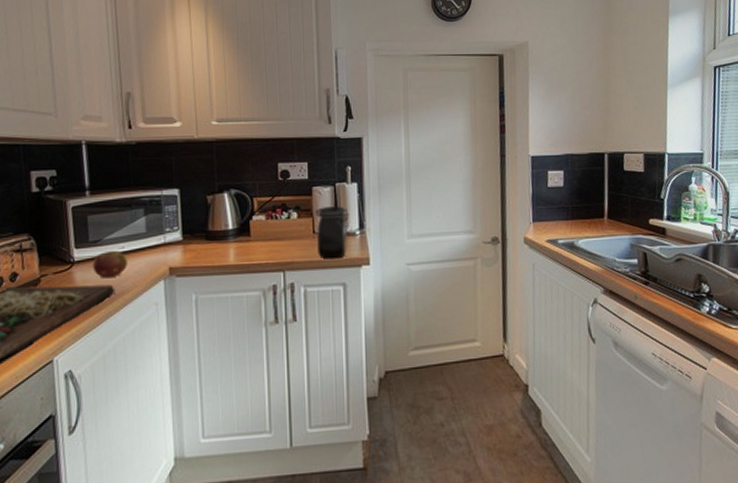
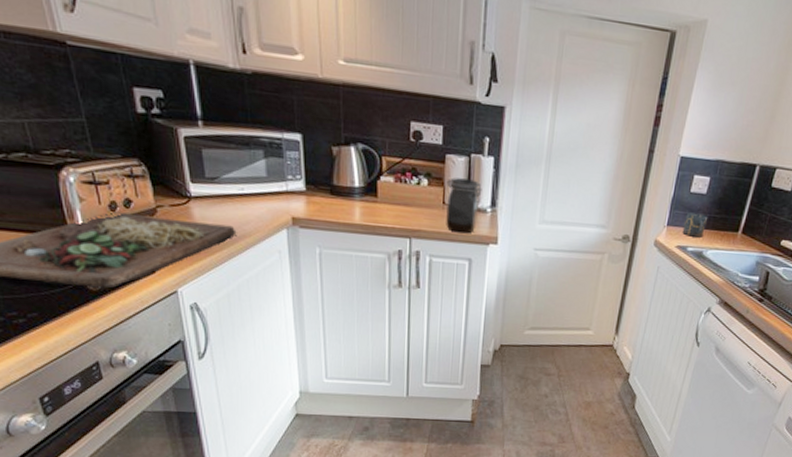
fruit: present [92,250,128,279] -> none [211,190,248,219]
cup: none [548,206,571,229] -> present [682,212,708,238]

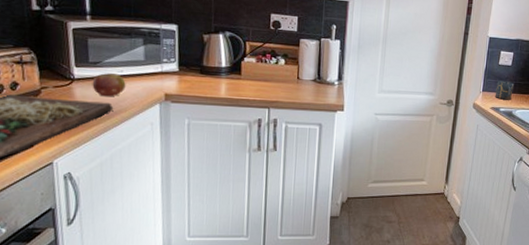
fruit: none [211,190,248,219] -> present [92,72,126,97]
jar: present [446,177,482,234] -> none [300,57,331,103]

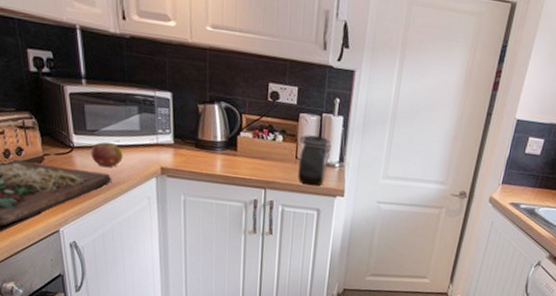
jar: none [300,57,331,103] -> present [297,134,332,186]
cup: present [495,80,515,100] -> none [516,172,541,196]

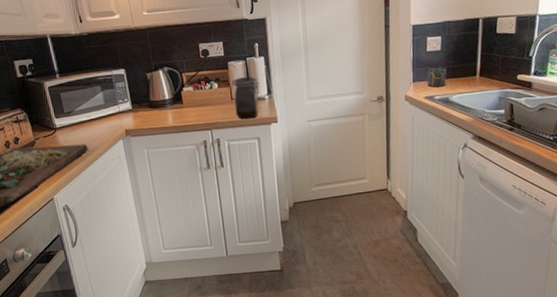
fruit: present [91,142,123,168] -> none [69,118,95,140]
cup: none [516,172,541,196] -> present [427,67,447,88]

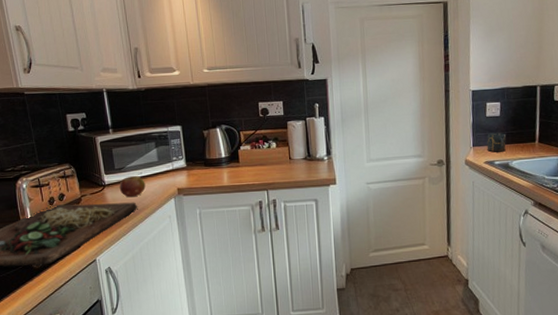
fruit: none [69,118,95,140] -> present [119,175,146,198]
jar: present [232,77,259,120] -> none [290,137,318,180]

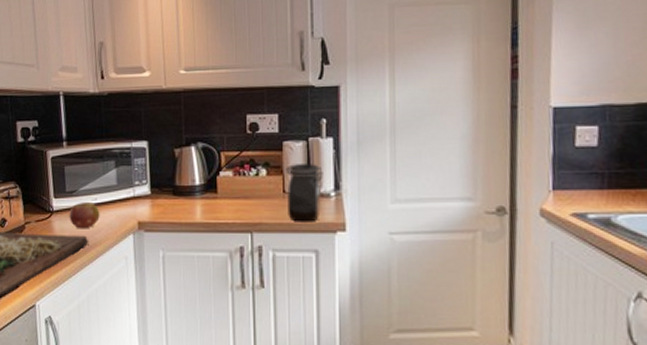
jar: none [290,137,318,180] -> present [286,164,323,222]
cup: present [486,132,507,152] -> none [575,171,608,200]

